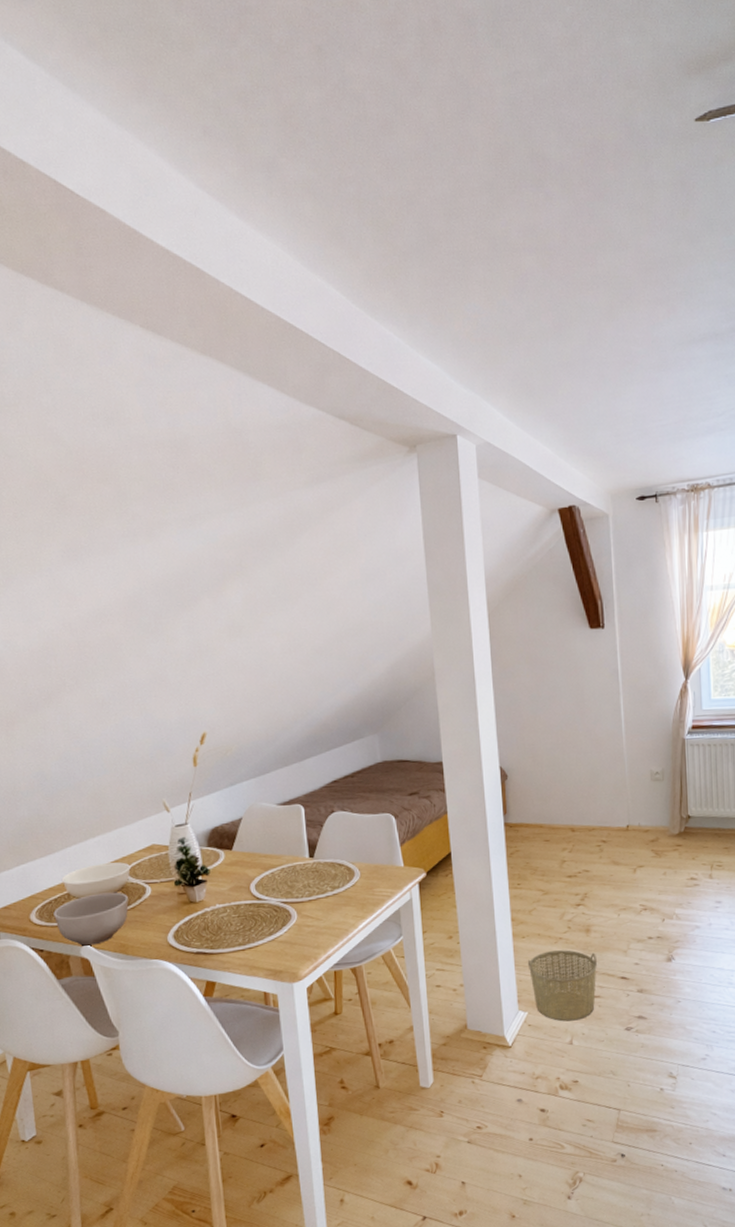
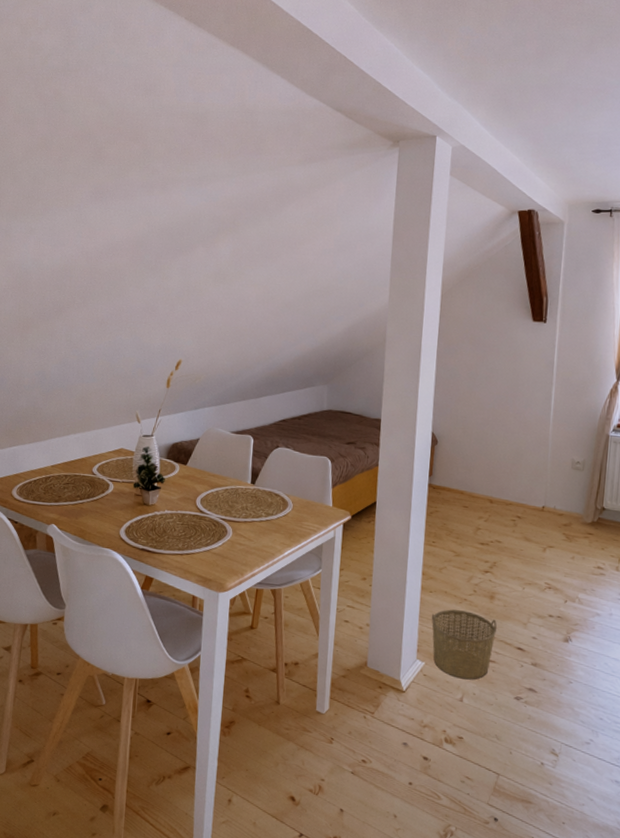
bowl: present [53,892,129,946] -> none [31,482,94,526]
bowl: present [61,862,131,899] -> none [42,457,100,485]

